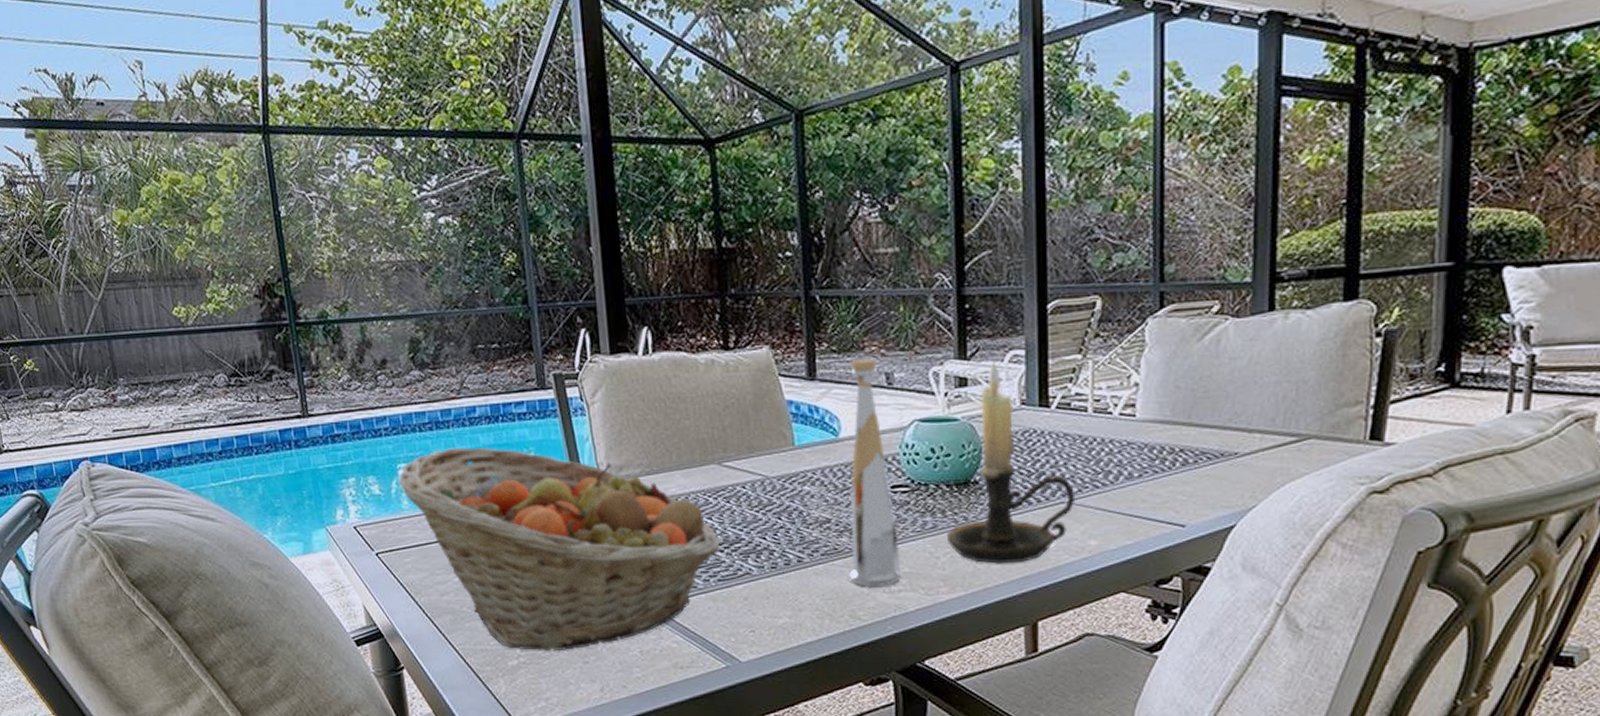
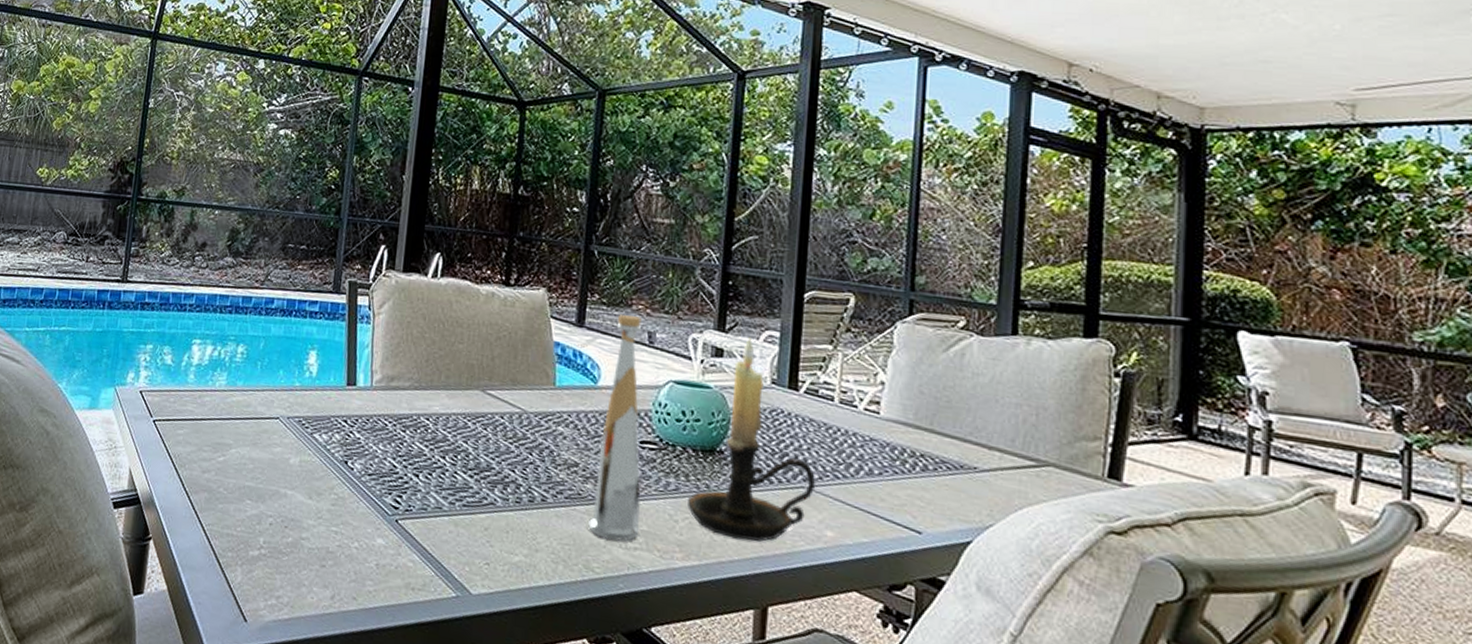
fruit basket: present [399,447,720,652] -> none [190,332,471,551]

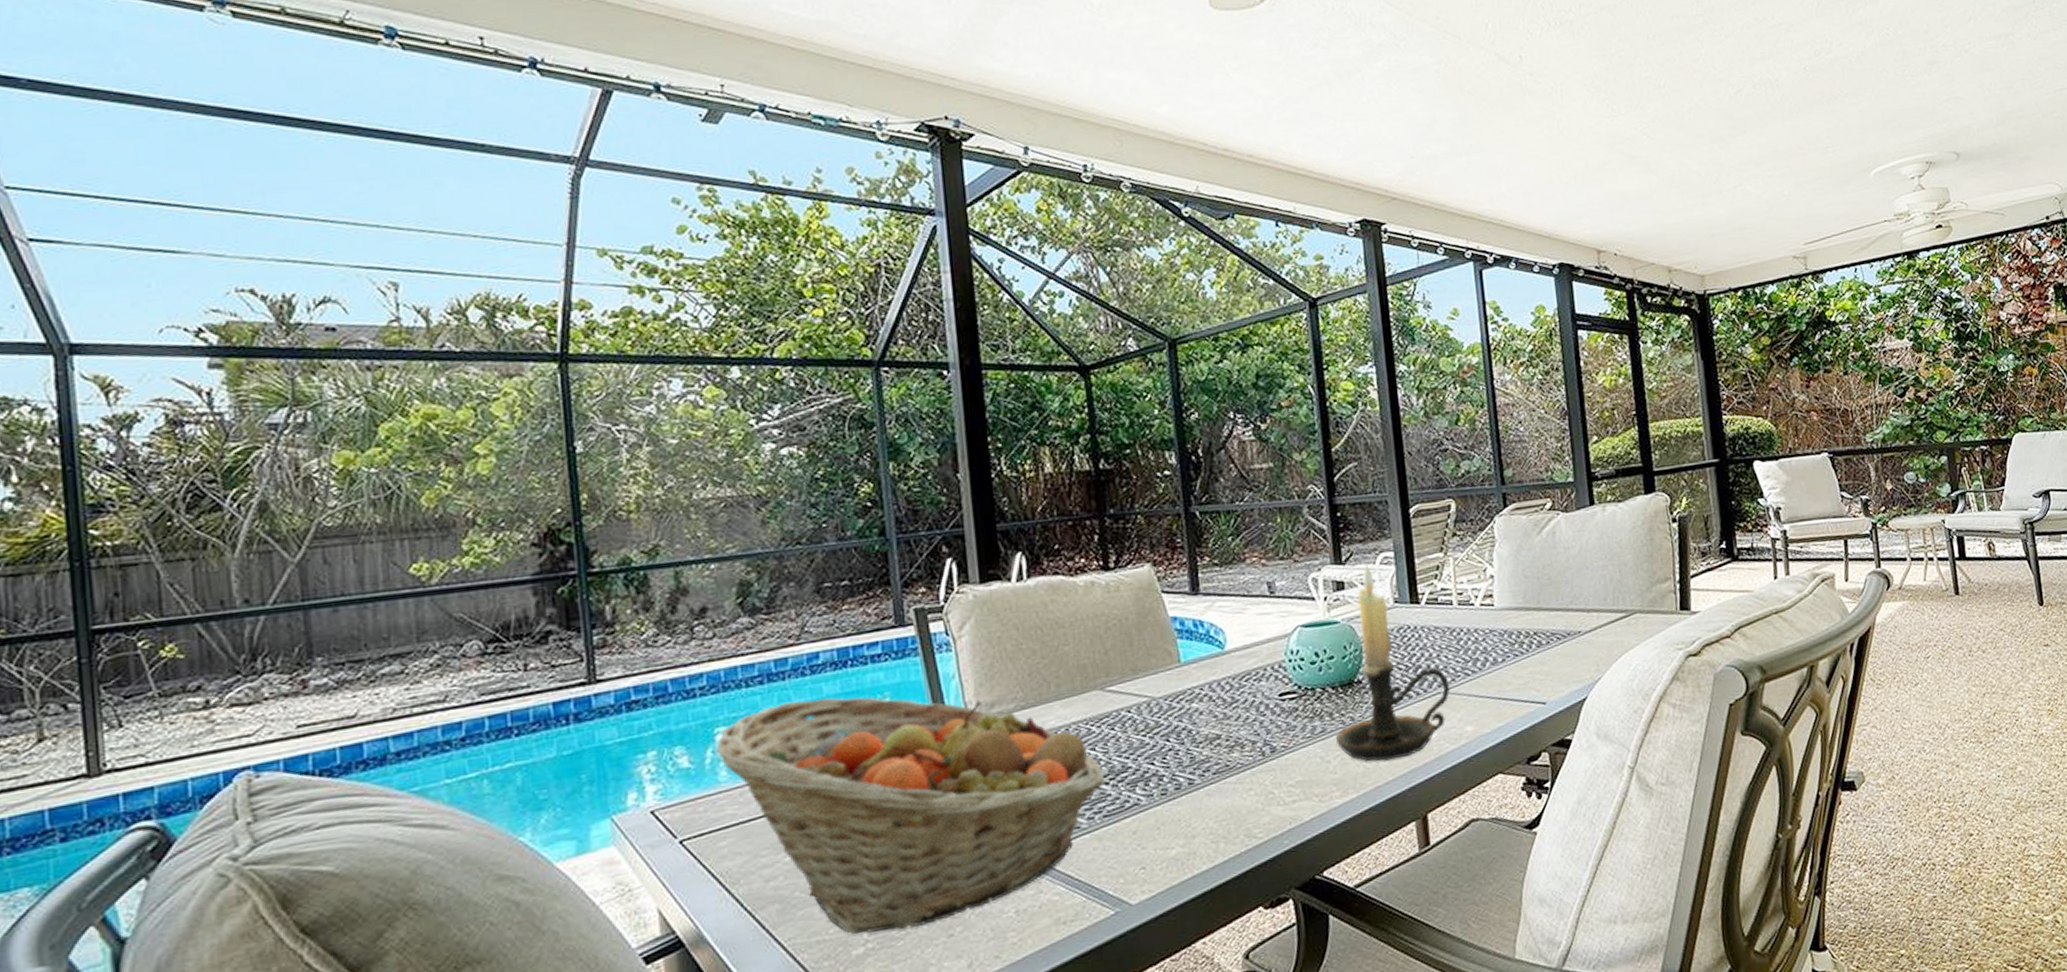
fruit basket: none [190,332,471,551] -> present [716,697,1105,934]
bottle: present [588,315,642,542] -> none [1232,570,1295,802]

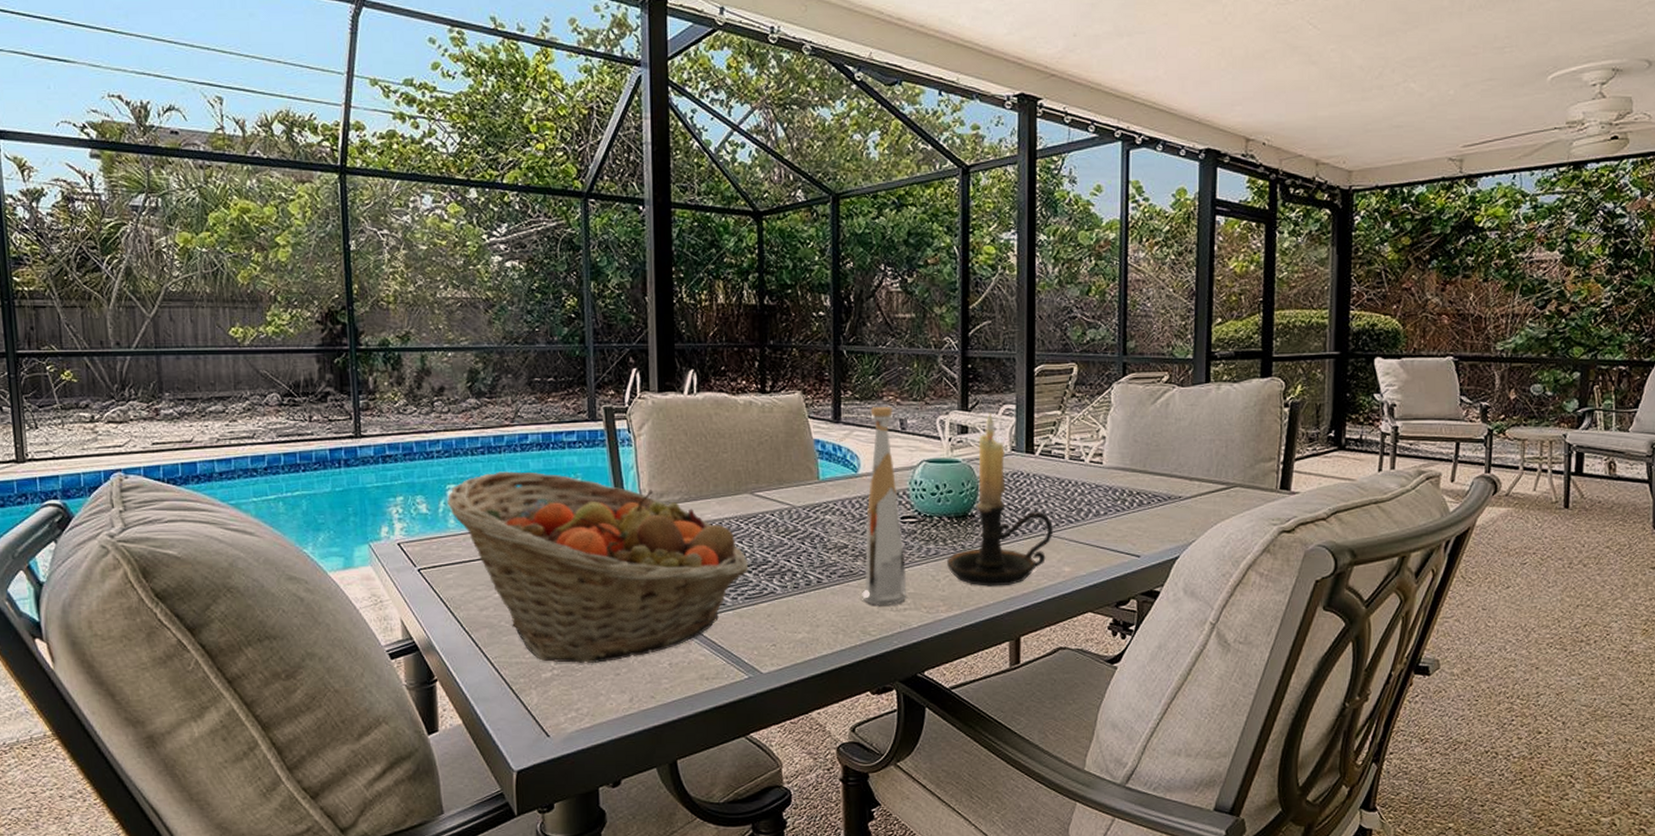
bottle: none [1232,570,1295,802] -> present [862,407,907,605]

